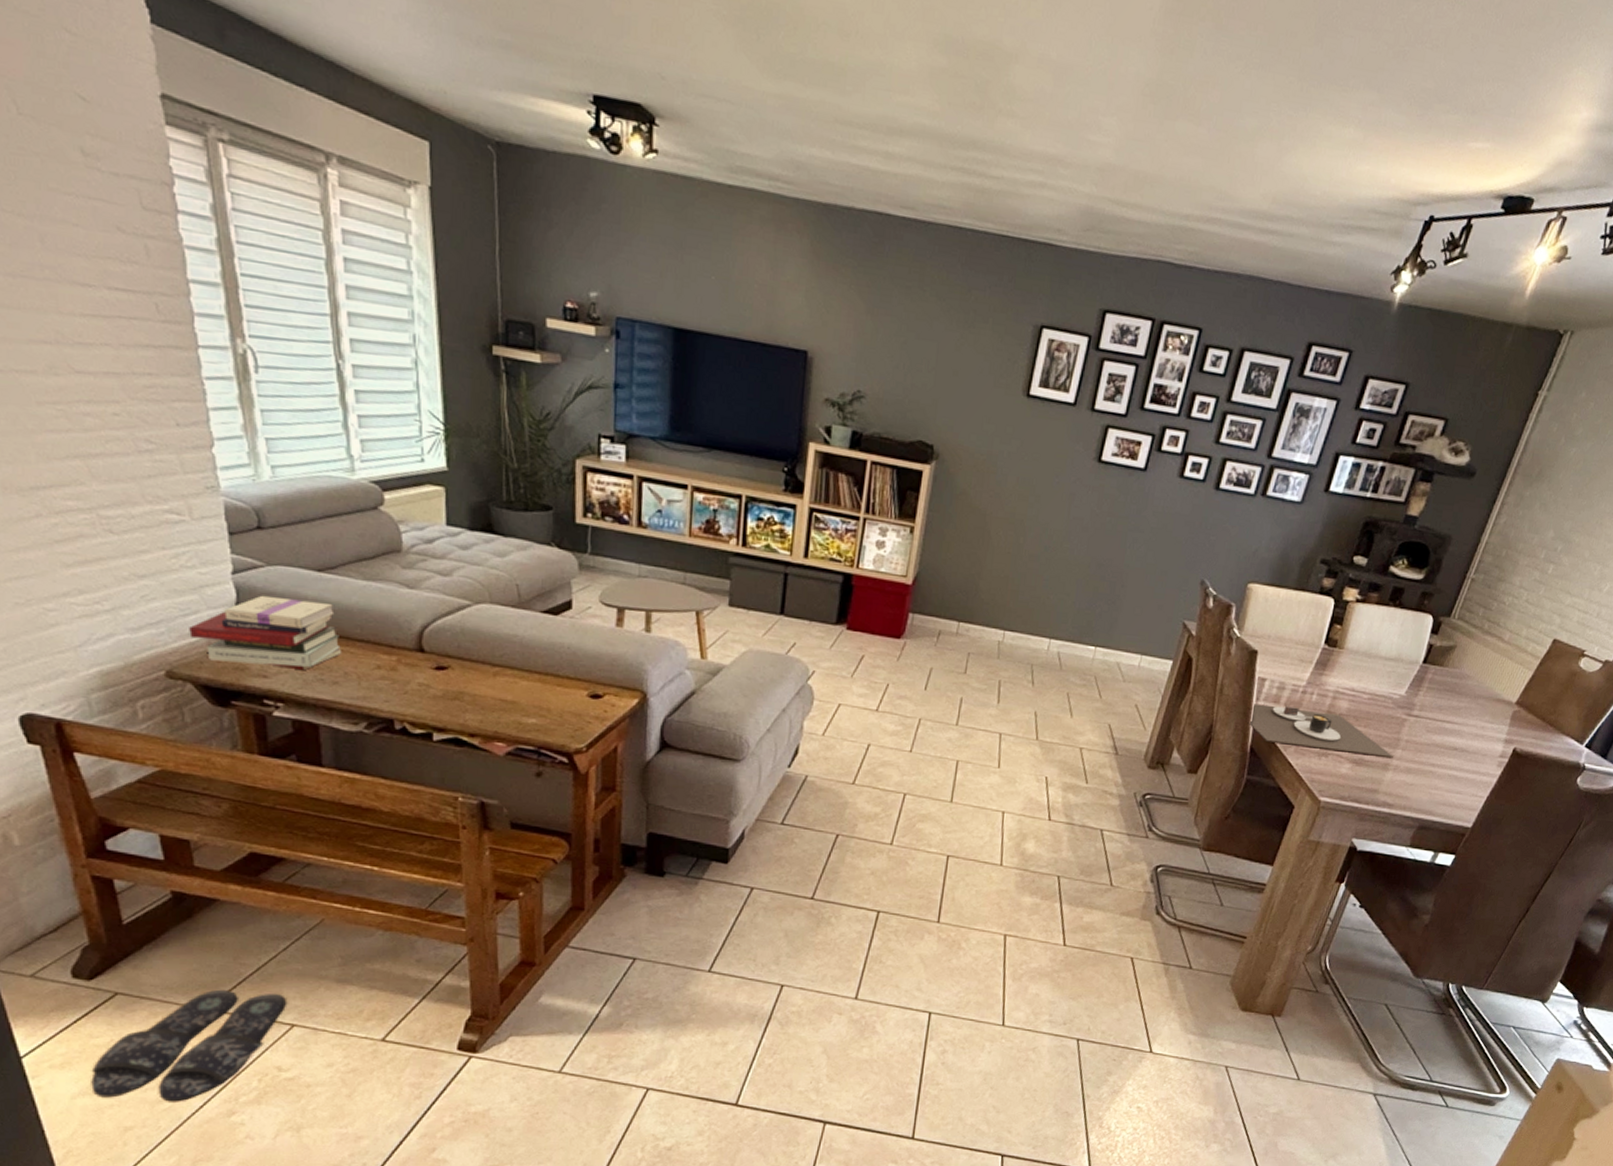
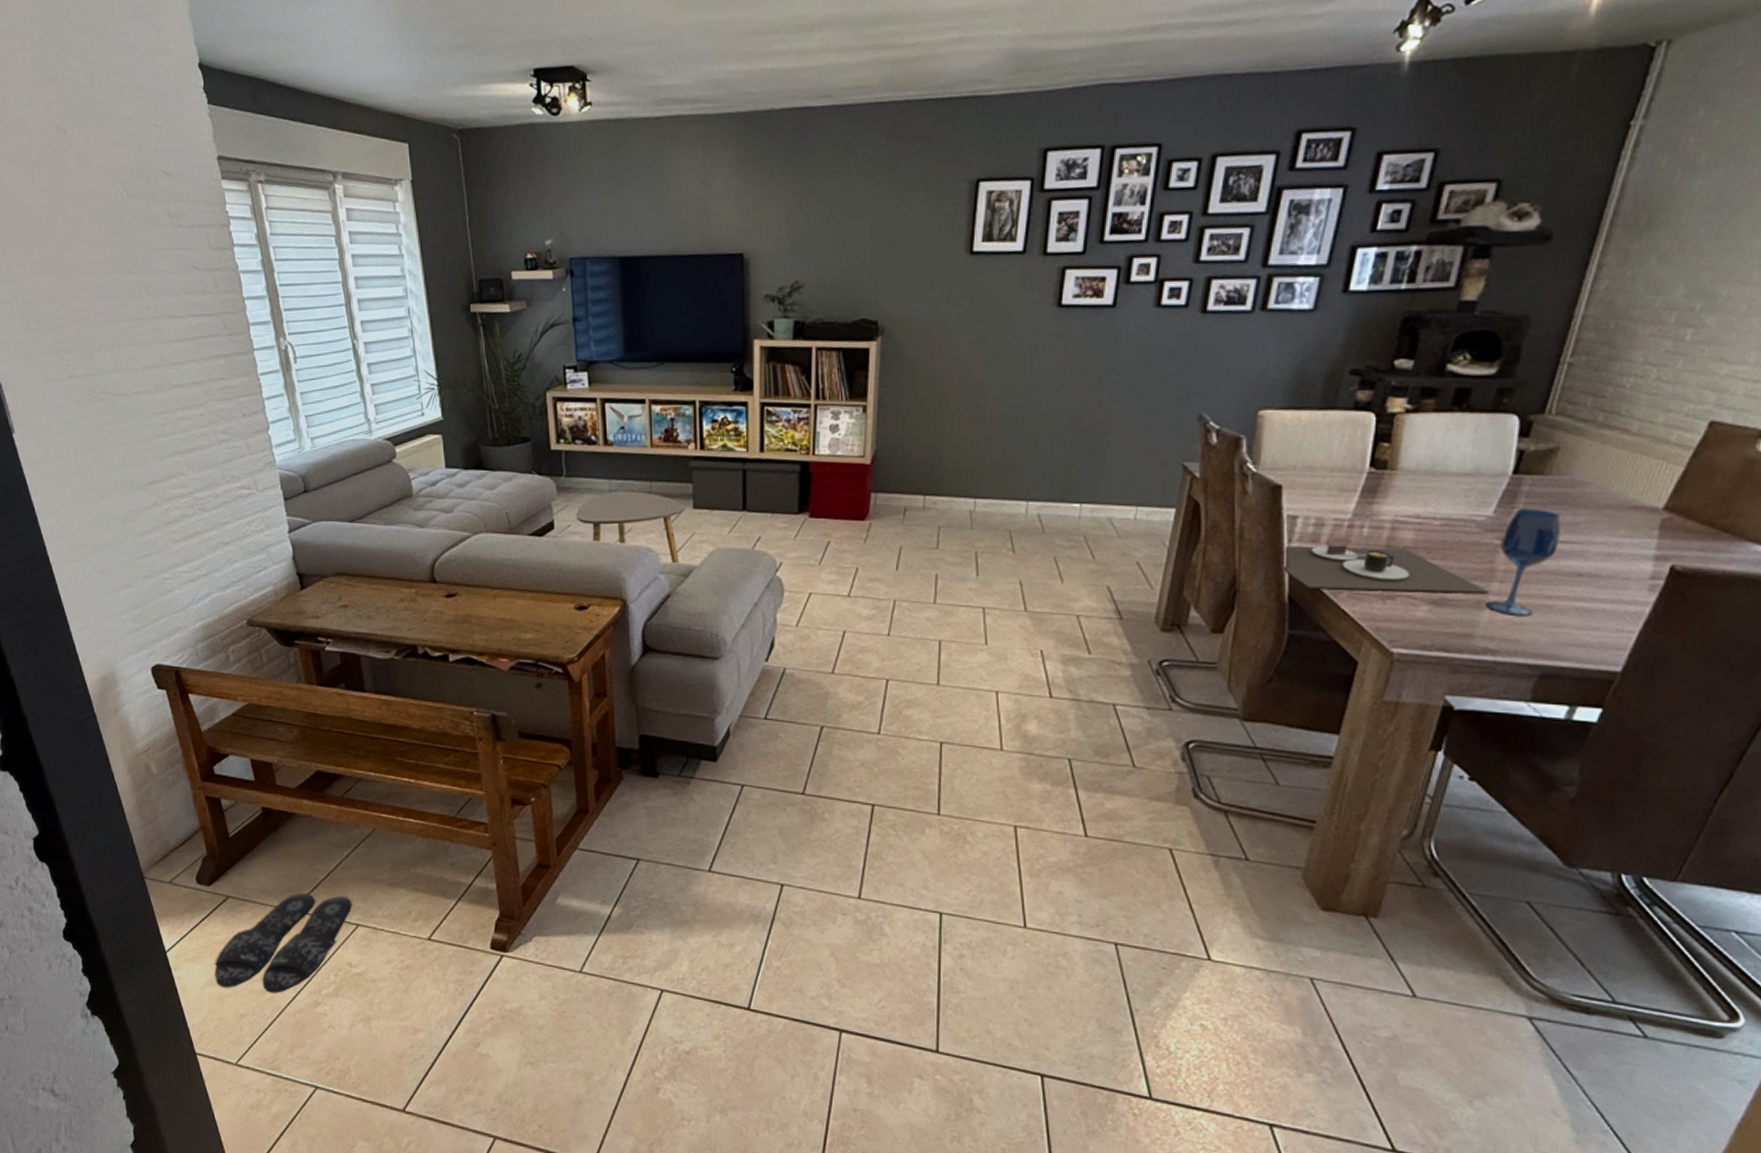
books: present [189,595,342,670] -> none [261,548,373,608]
wineglass: none [1389,691,1450,779] -> present [1484,508,1561,617]

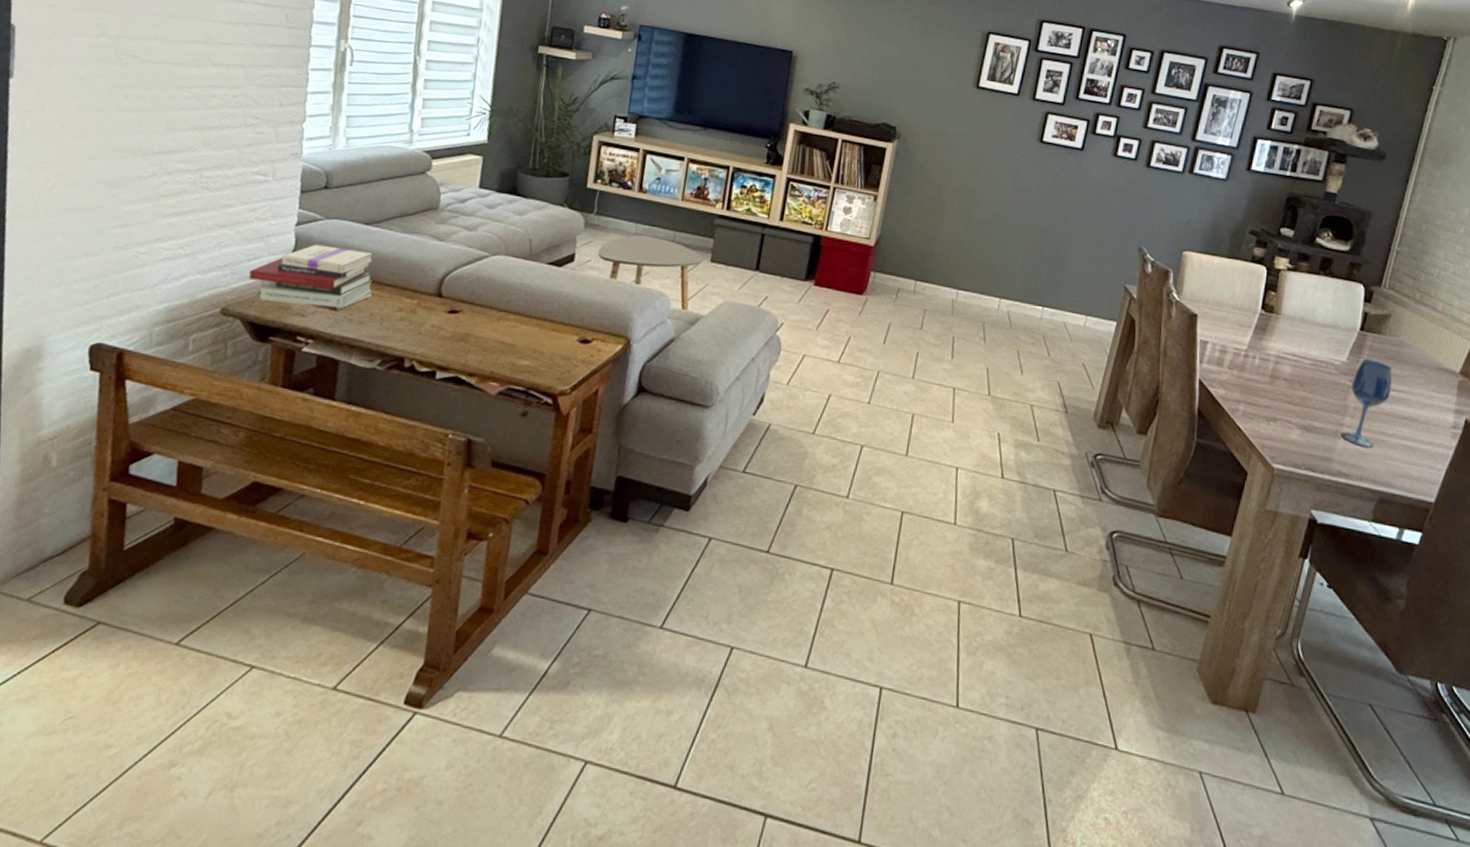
slippers: present [214,892,352,993] -> none [48,623,253,748]
books: none [261,548,373,608] -> present [249,244,373,310]
place setting: present [1277,544,1488,594] -> none [1191,366,1343,426]

